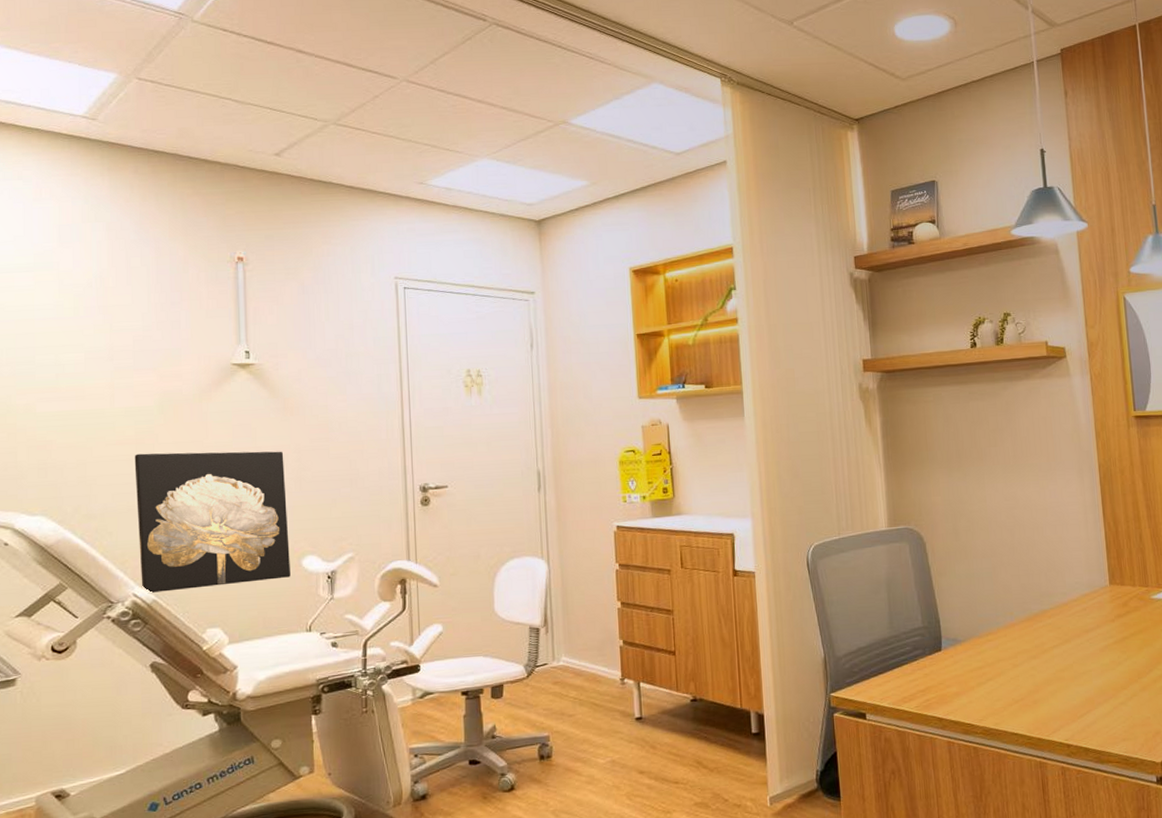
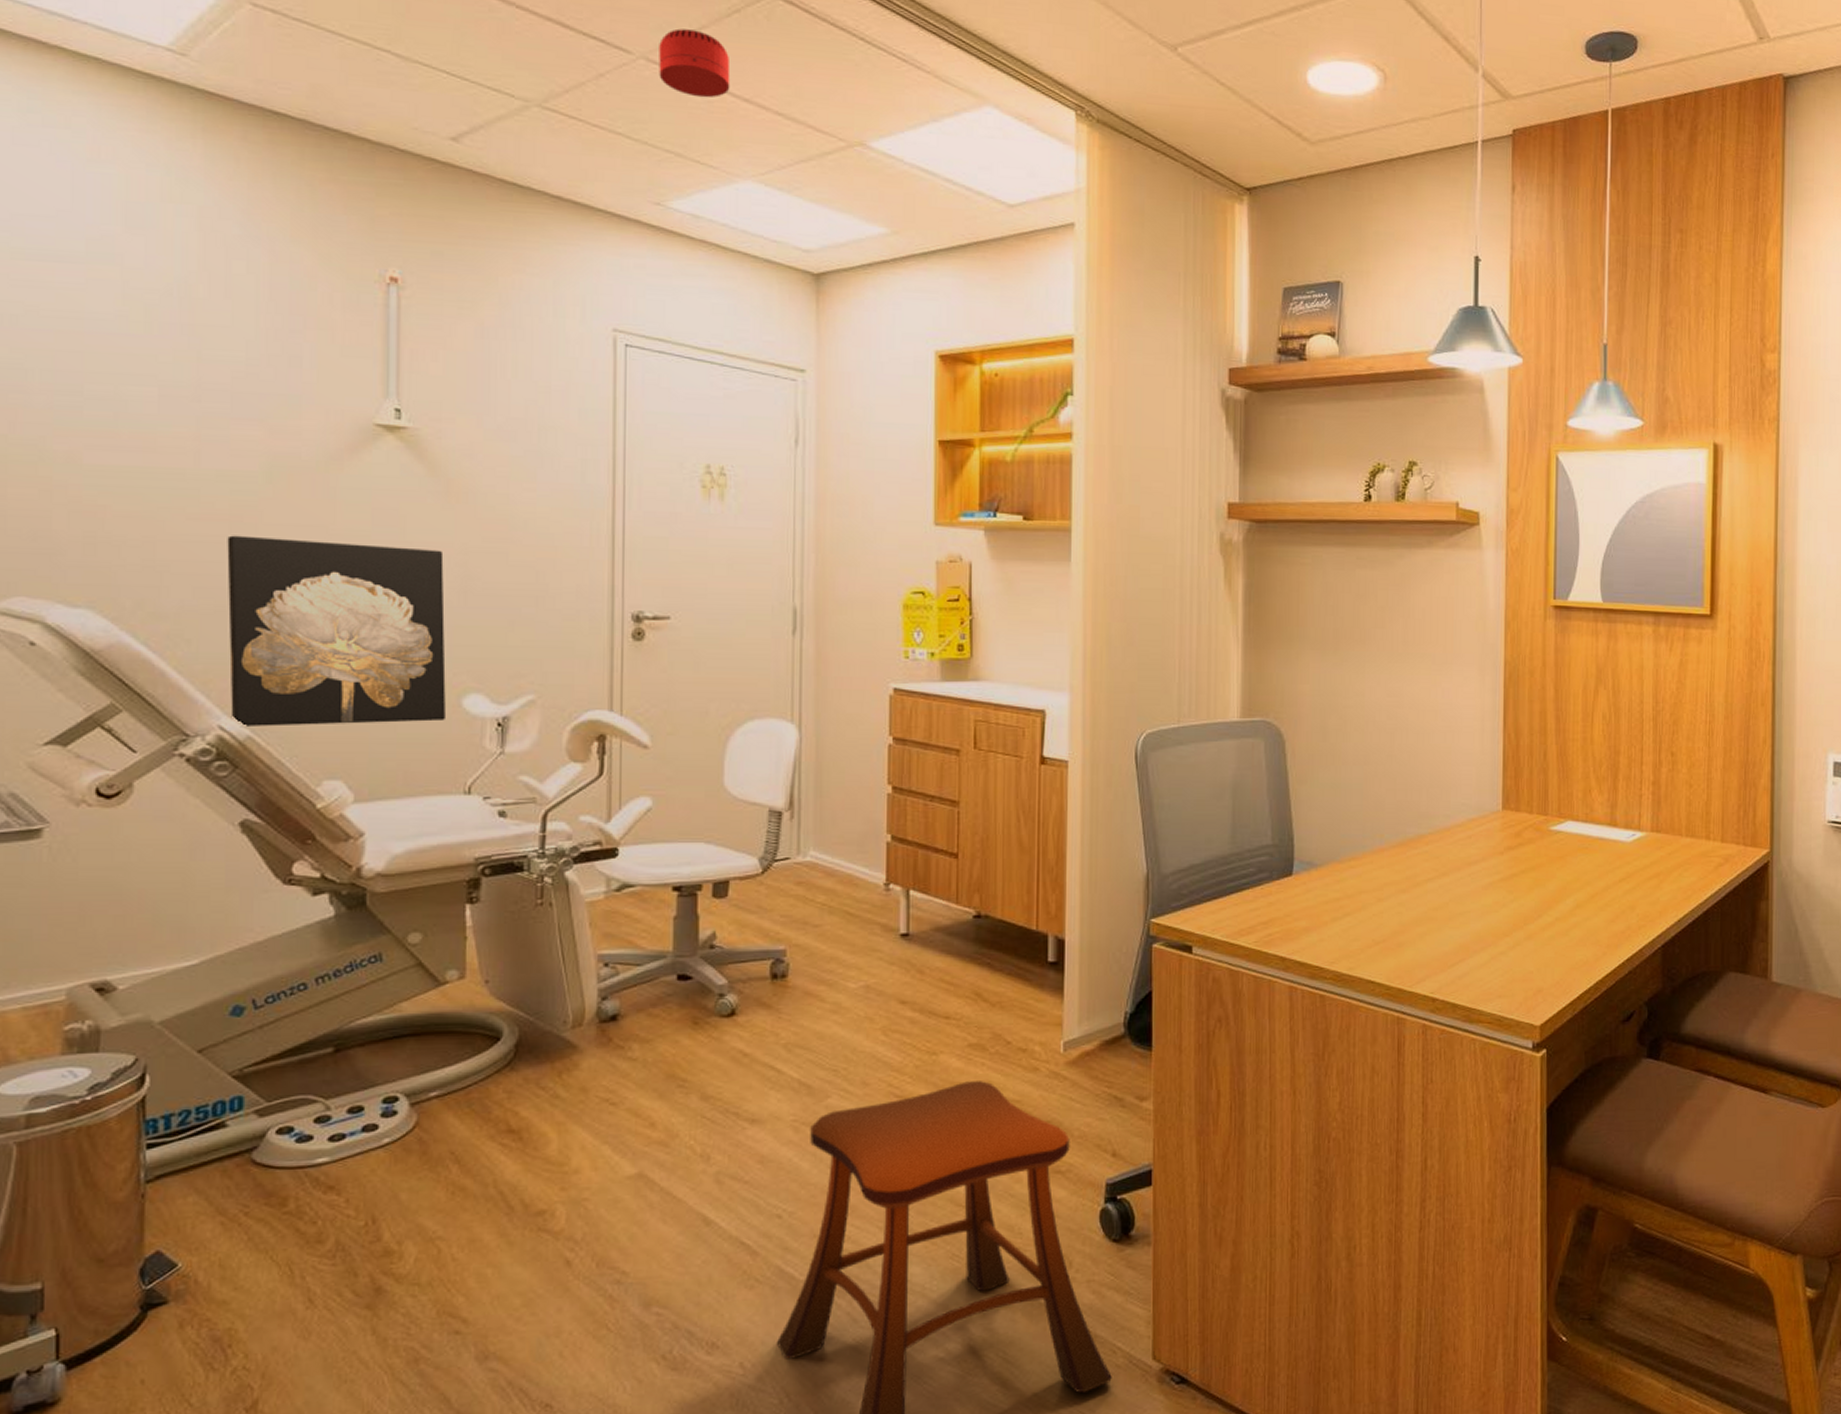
smoke detector: none [416,56,468,104] -> present [659,28,731,98]

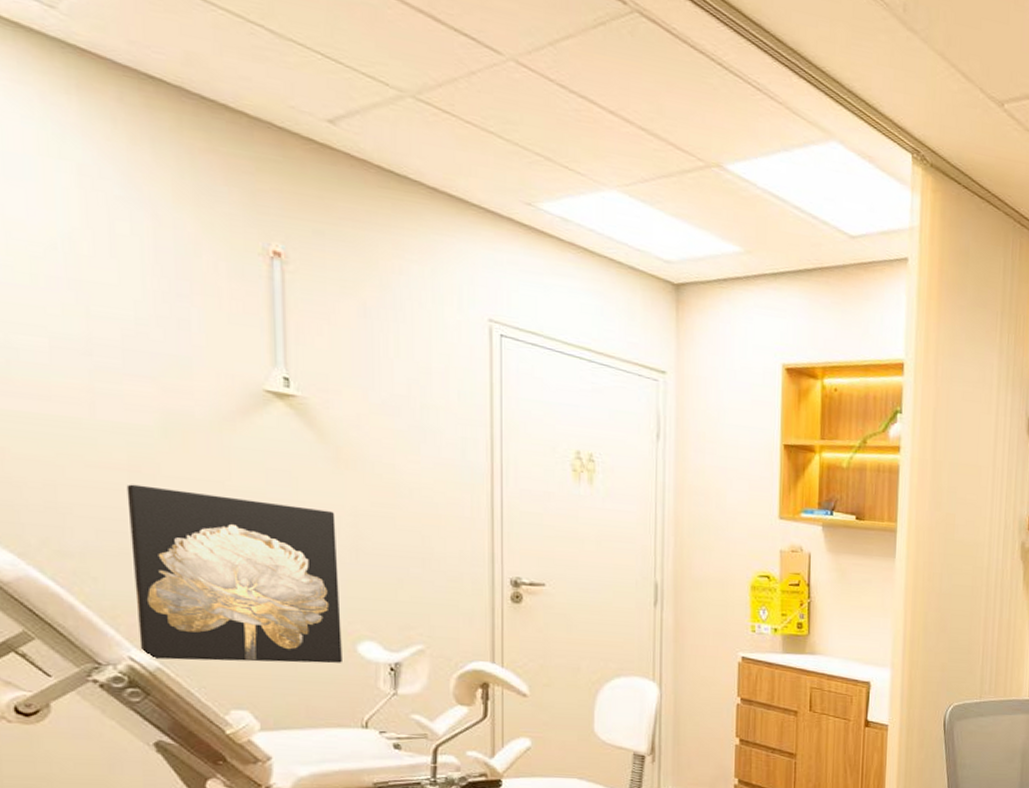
smoke detector: present [659,28,731,98] -> none [528,34,597,107]

